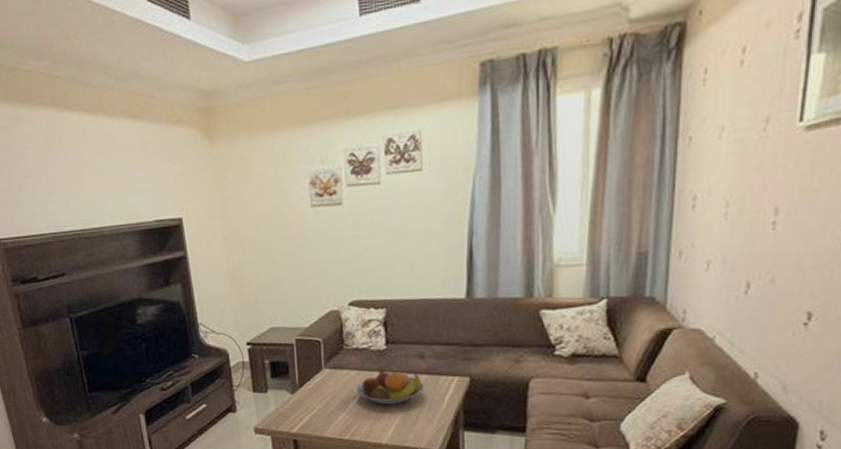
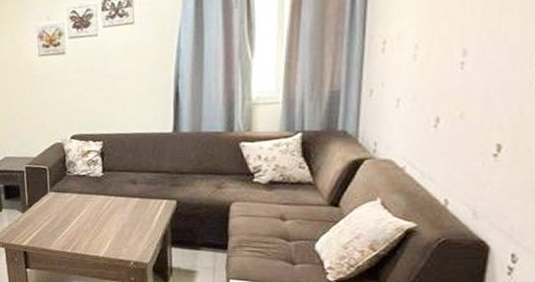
fruit bowl: present [355,370,425,405] -> none [76,193,136,224]

